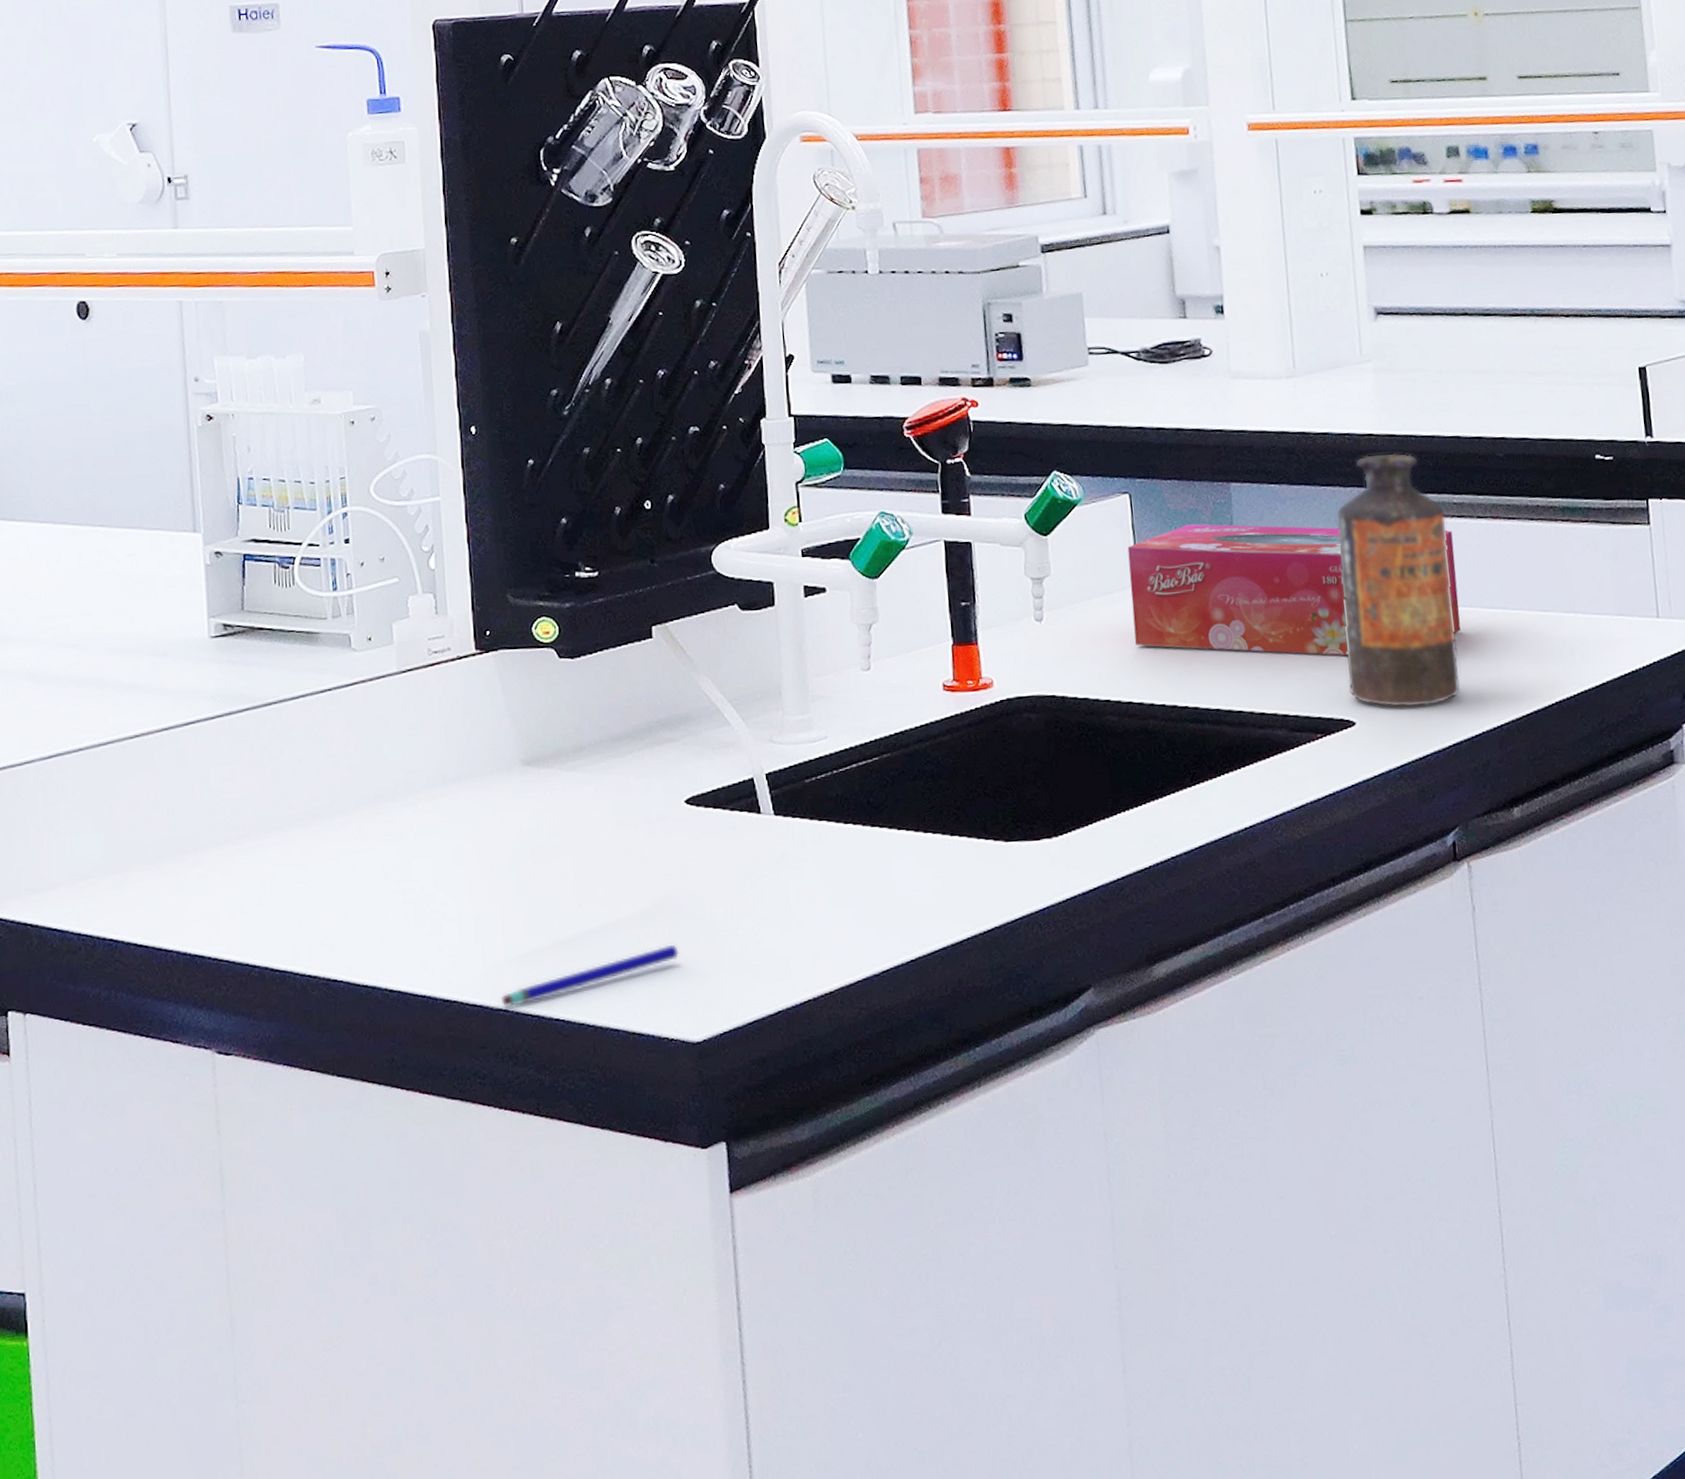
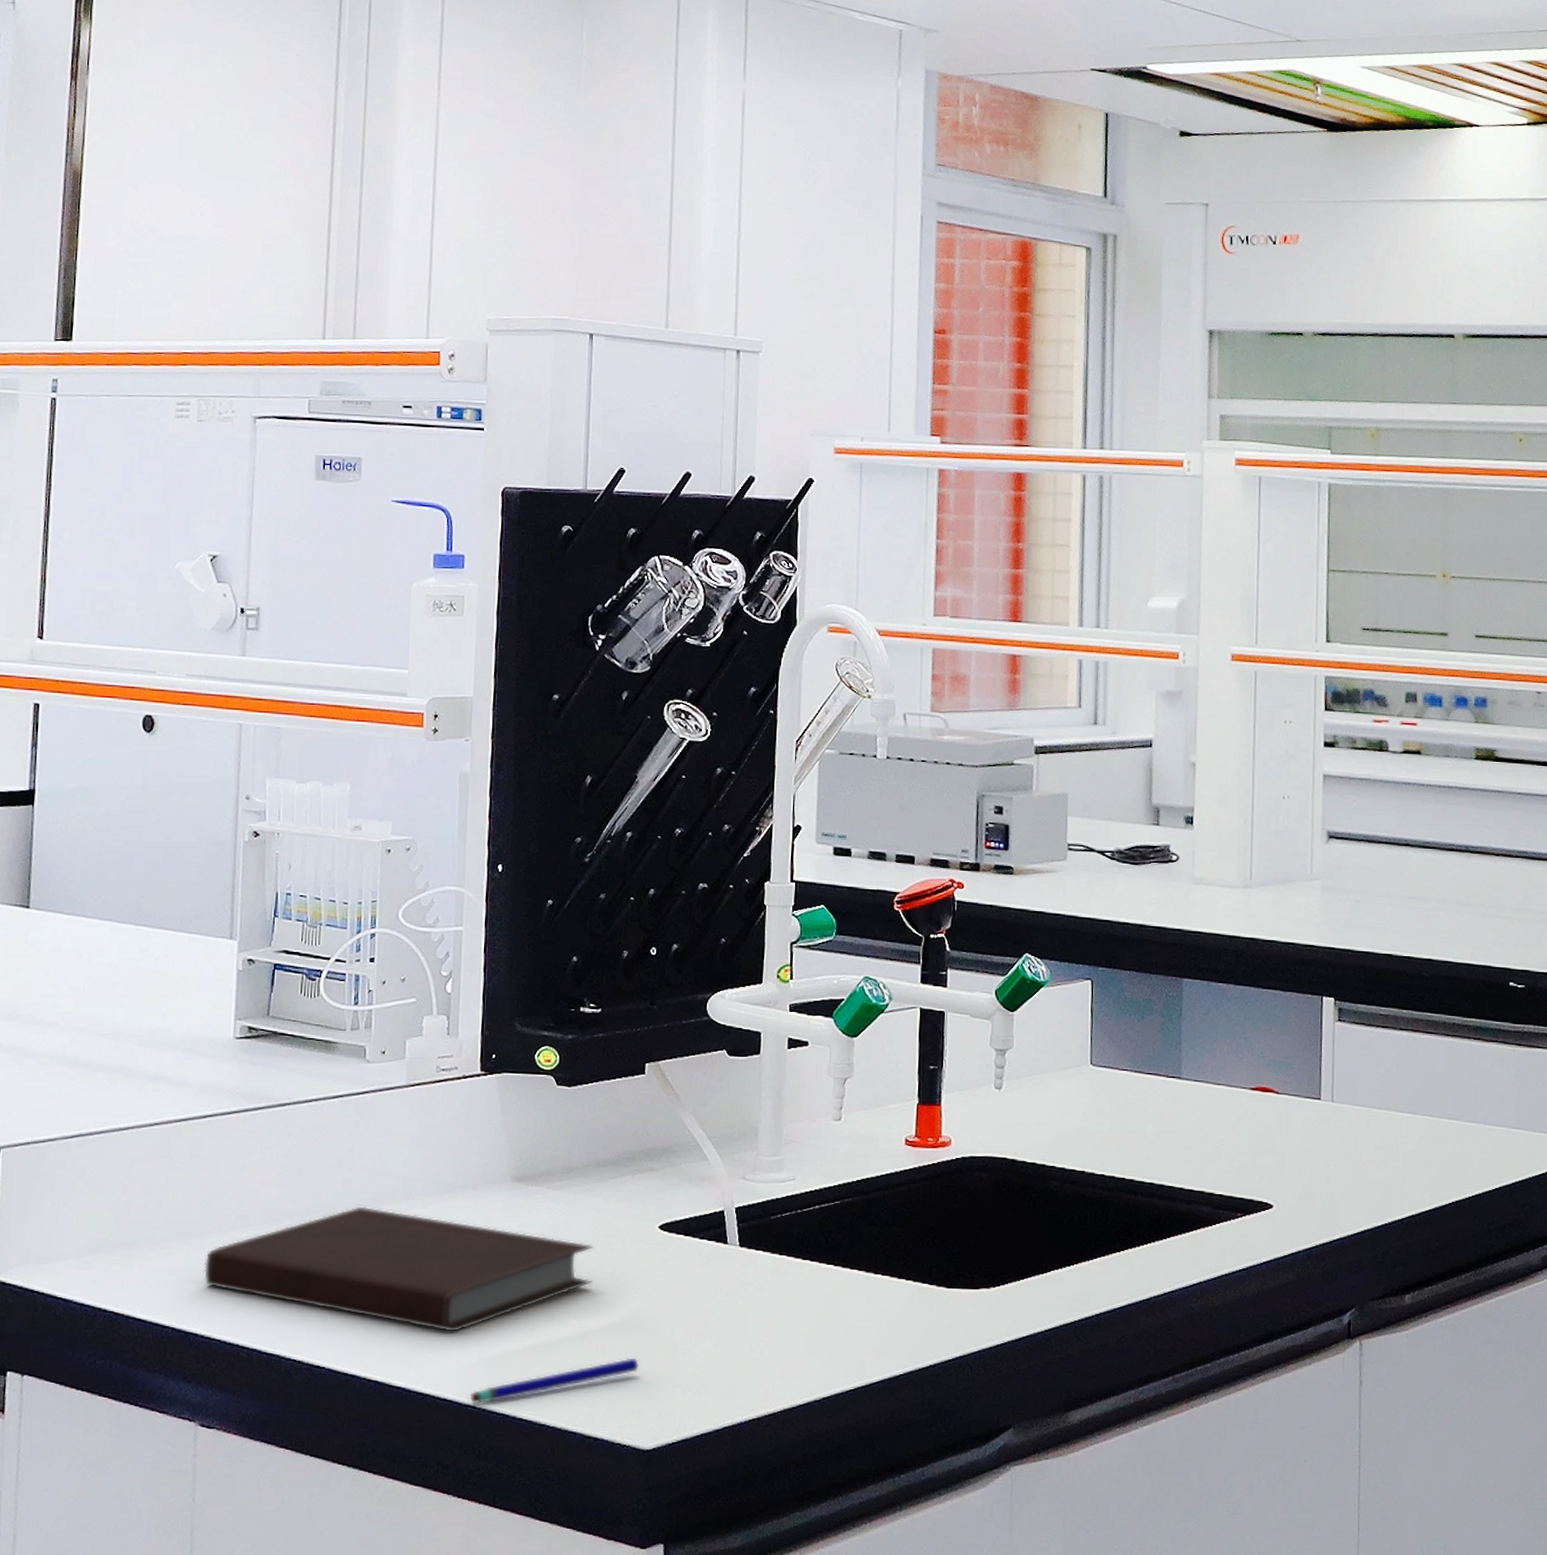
notebook: none [203,805,620,933] -> present [204,1206,594,1332]
tissue box: present [1127,523,1461,656] -> none [1082,1012,1376,1145]
bottle: present [1336,453,1460,708] -> none [1271,964,1371,1196]

